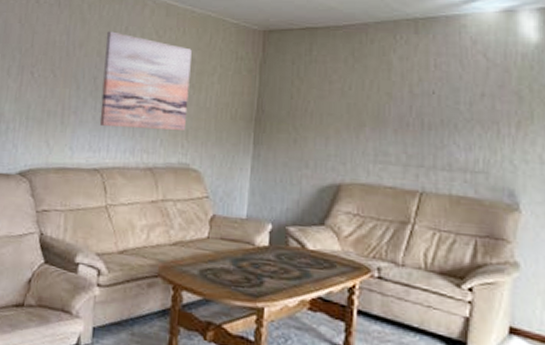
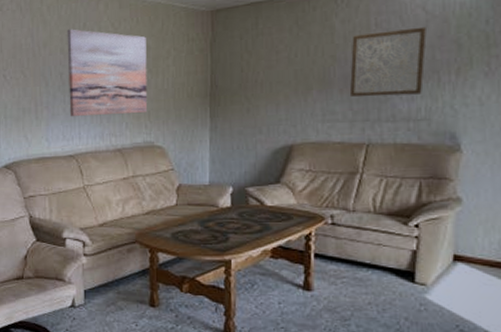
wall art: none [404,73,487,145] -> present [349,26,427,97]

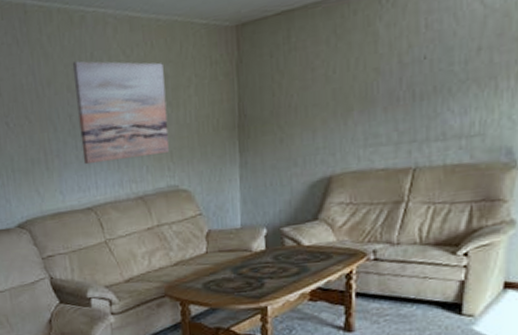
wall art: present [349,26,427,97] -> none [394,23,484,115]

